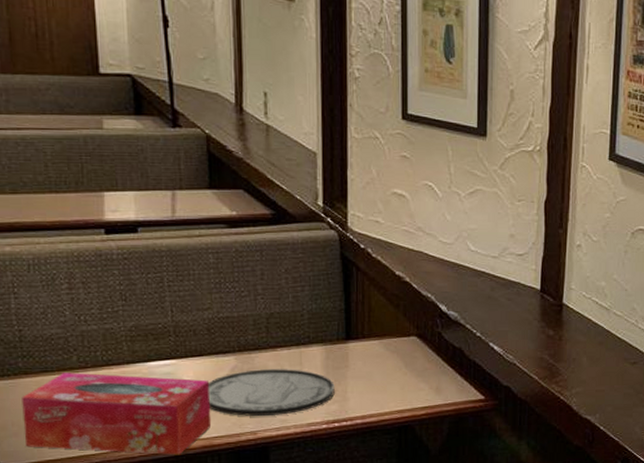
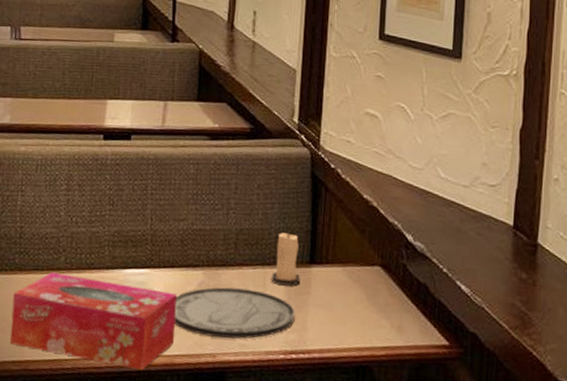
candle: none [307,311,338,362] -> present [271,231,301,286]

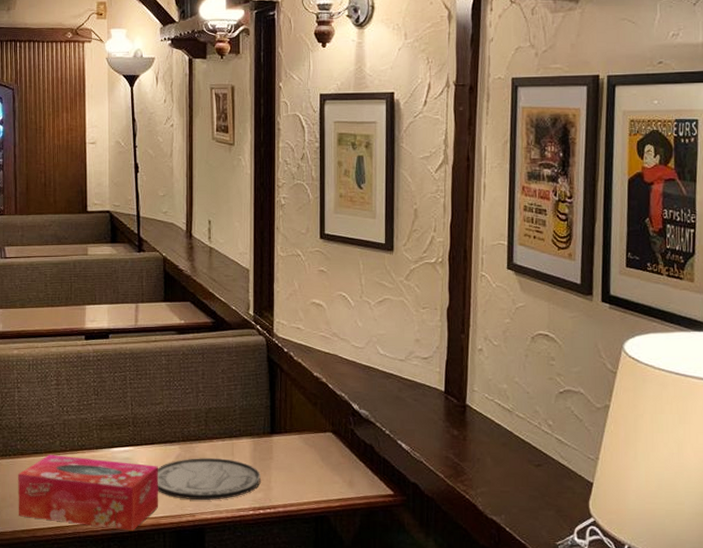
candle: present [271,231,301,286] -> none [238,407,264,453]

